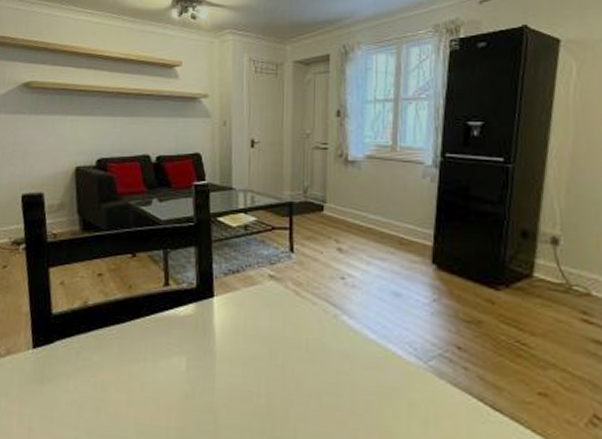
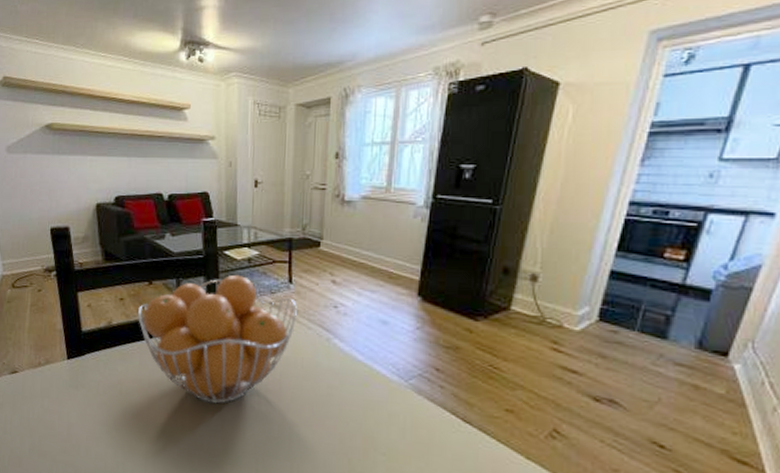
fruit basket: none [118,243,300,398] -> present [138,274,297,404]

